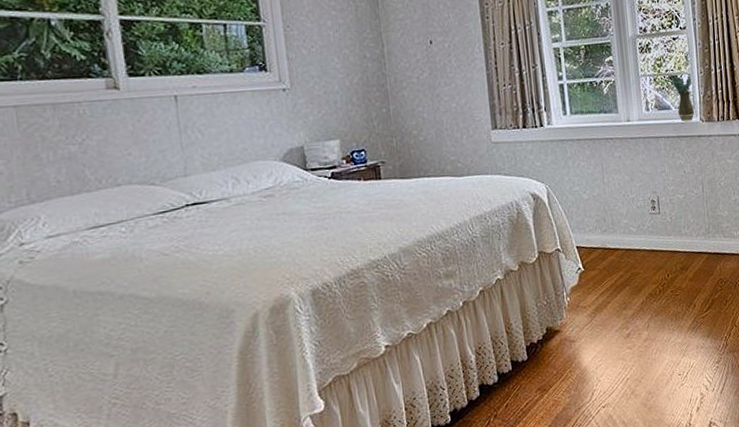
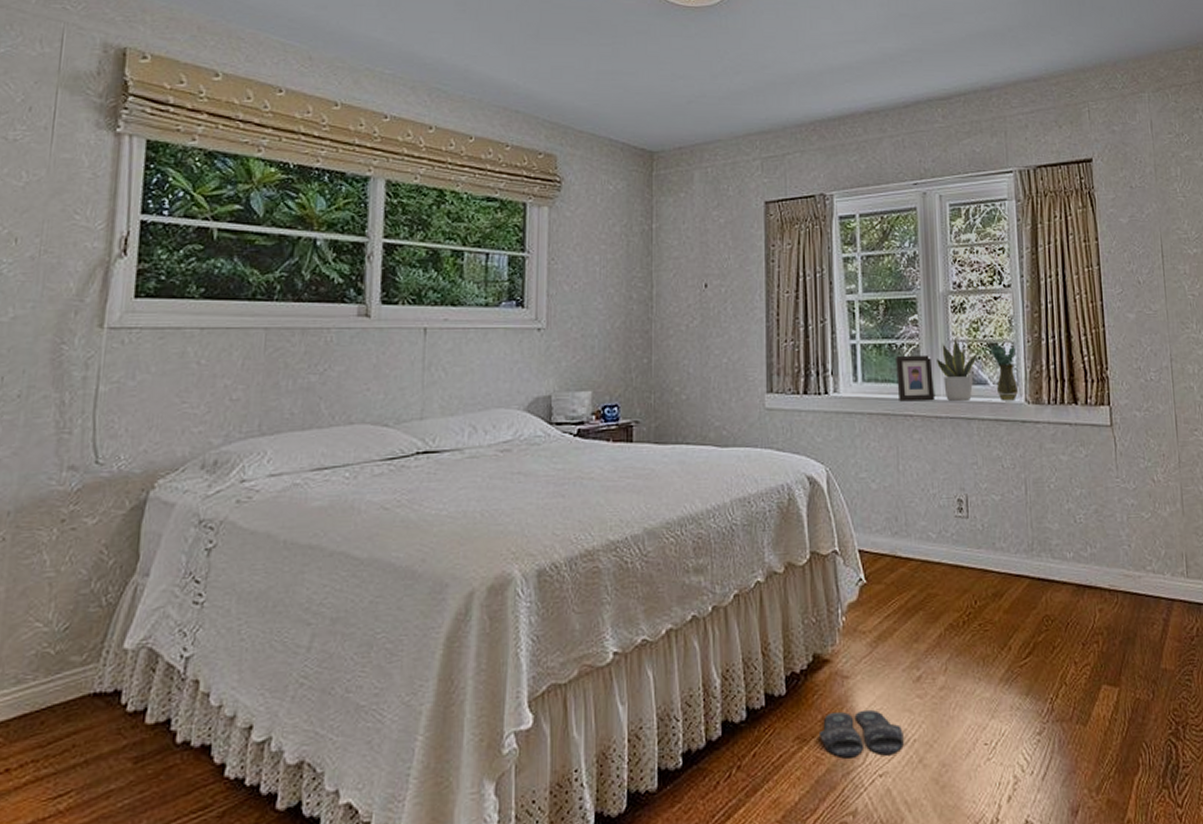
slippers: none [555,361,620,399] -> present [818,709,904,759]
picture frame: none [596,88,630,128] -> present [896,354,936,402]
potted plant: none [630,73,662,125] -> present [937,338,978,402]

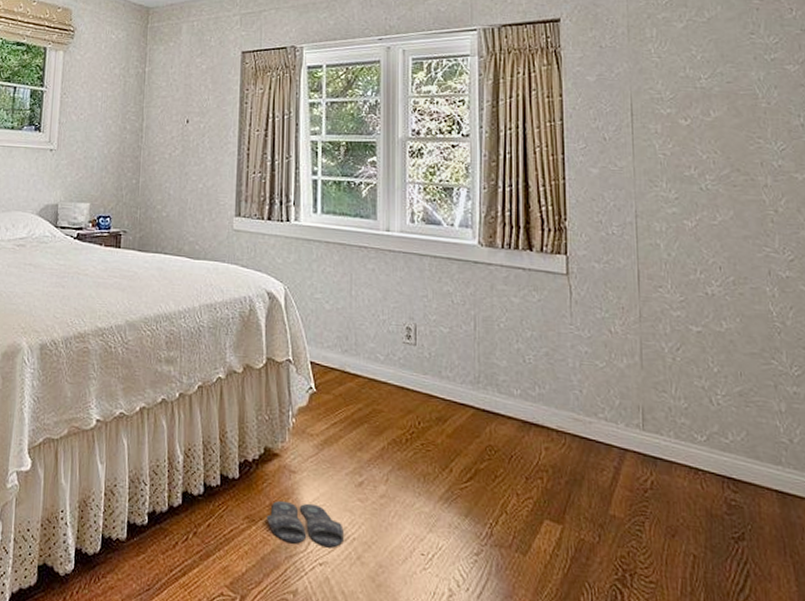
picture frame: present [896,354,936,402] -> none [353,192,390,236]
potted plant: present [937,338,978,402] -> none [393,180,434,239]
vase: present [989,342,1019,401] -> none [445,186,473,242]

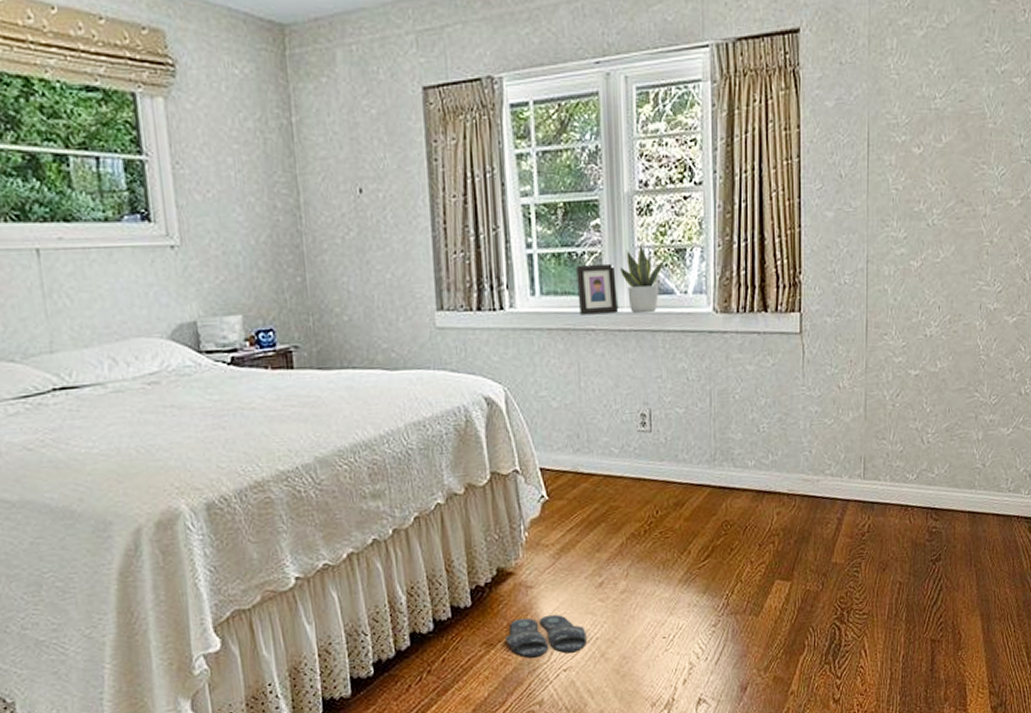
picture frame: none [353,192,390,236] -> present [576,263,619,315]
potted plant: none [393,180,434,239] -> present [621,244,665,314]

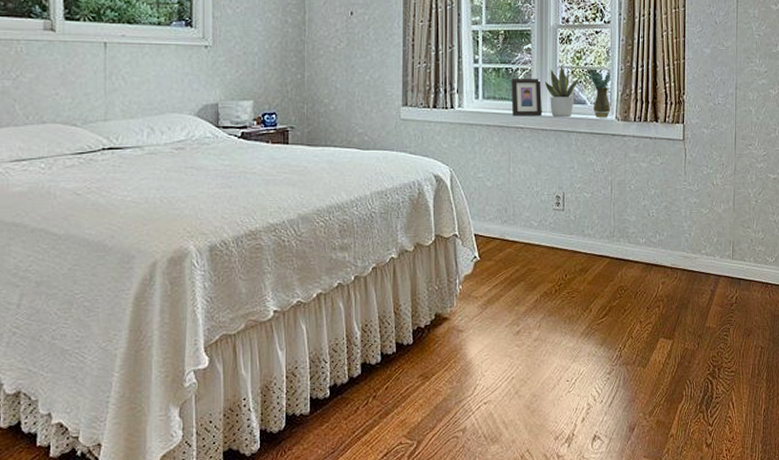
slippers: present [504,614,587,658] -> none [438,355,504,391]
vase: none [677,247,707,311] -> present [589,69,611,118]

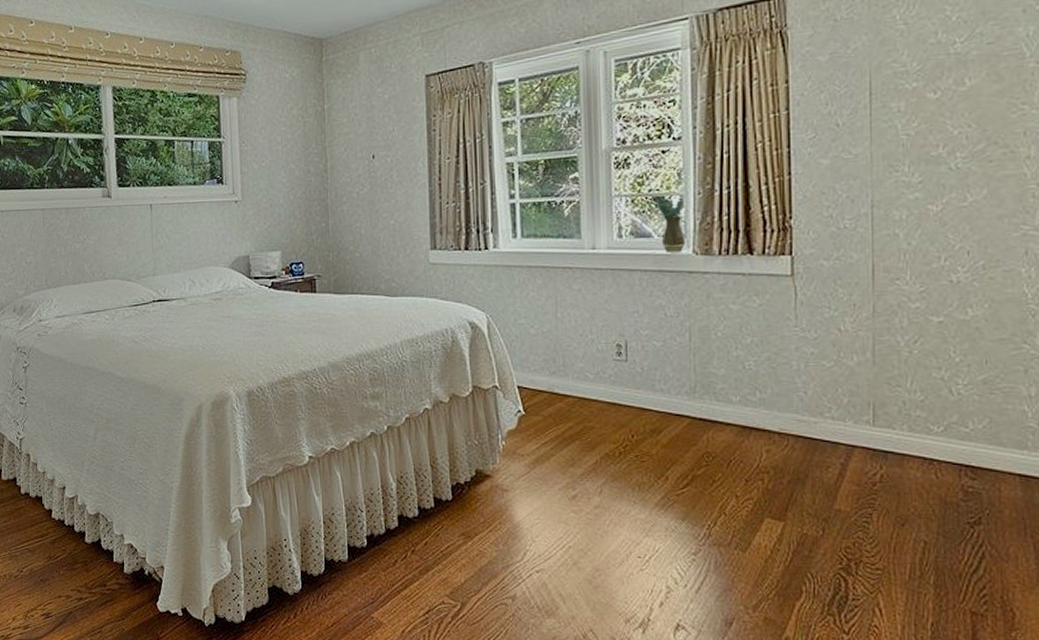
picture frame: present [511,78,543,116] -> none [555,210,596,255]
potted plant: present [545,65,580,118] -> none [598,193,643,255]

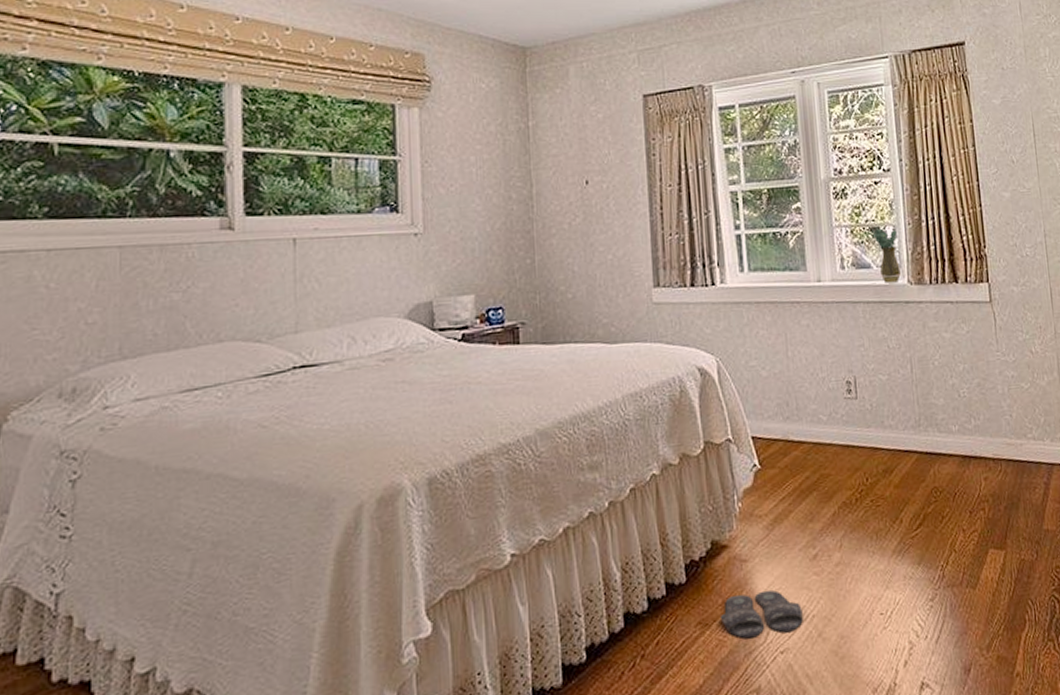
slippers: none [481,517,559,557] -> present [719,589,803,639]

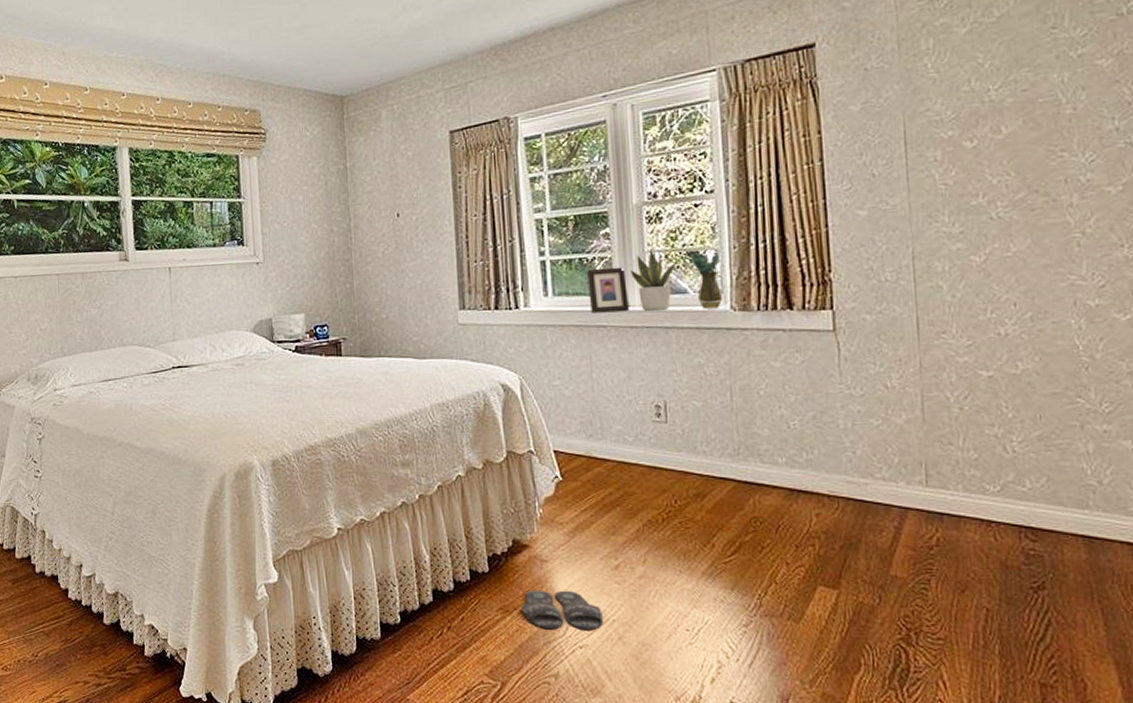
picture frame: none [781,241,821,289] -> present [587,266,630,313]
potted plant: none [821,223,861,287] -> present [631,248,677,312]

